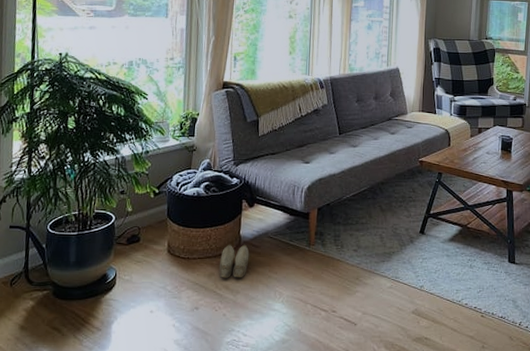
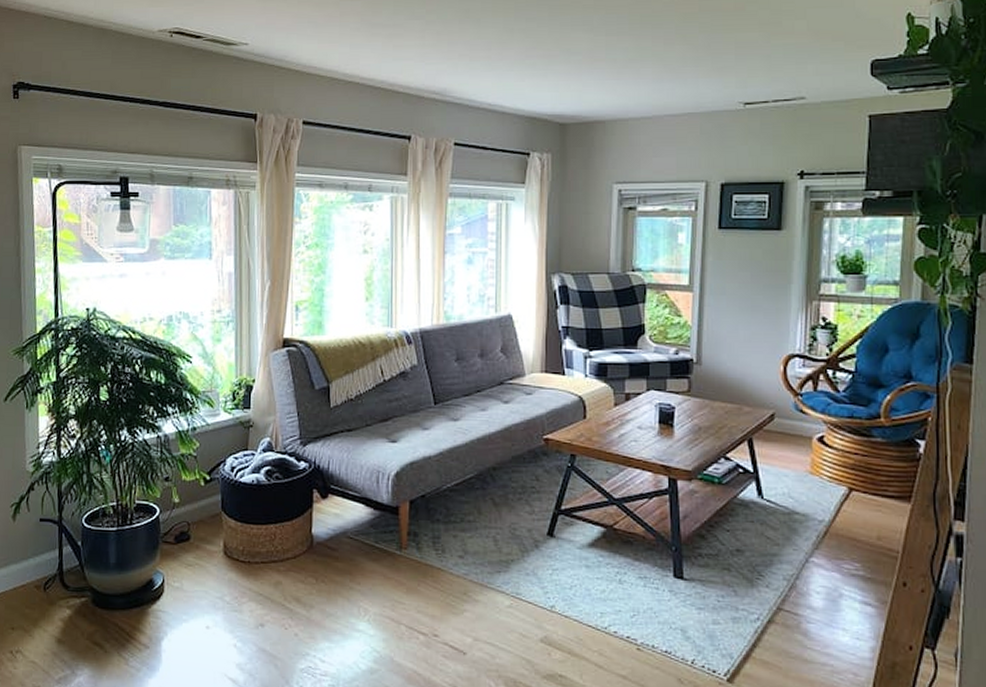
slippers: present [218,244,250,279] -> none [286,546,325,590]

